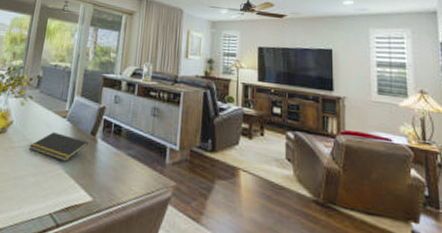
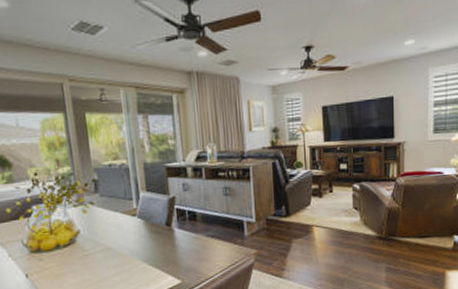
notepad: present [28,132,88,161] -> none [104,231,165,256]

